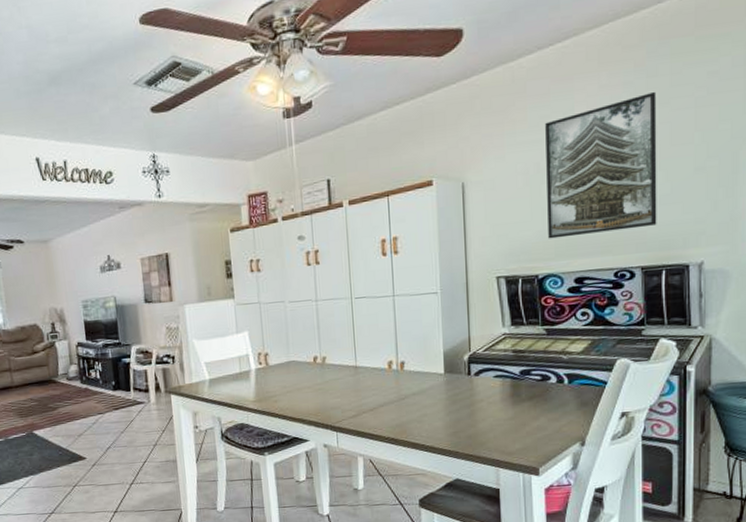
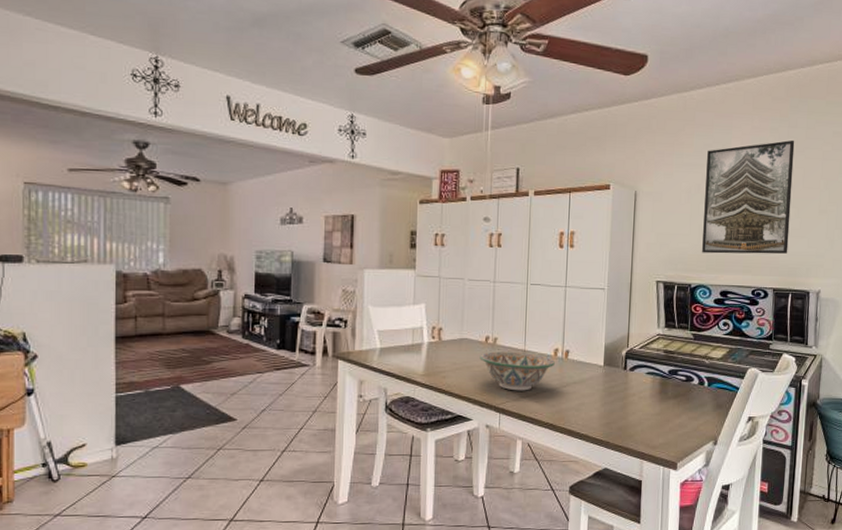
decorative bowl: none [309,369,390,409] -> present [479,351,555,391]

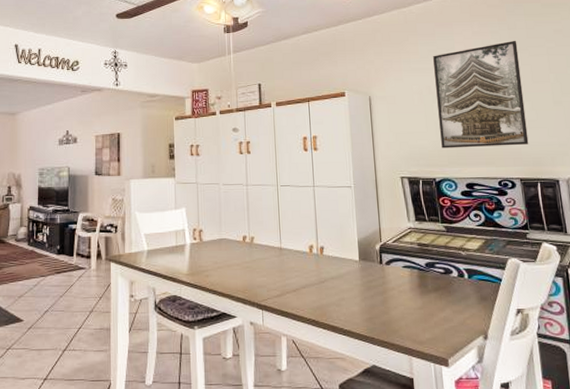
decorative bowl: present [479,351,555,391] -> none [239,250,311,288]

